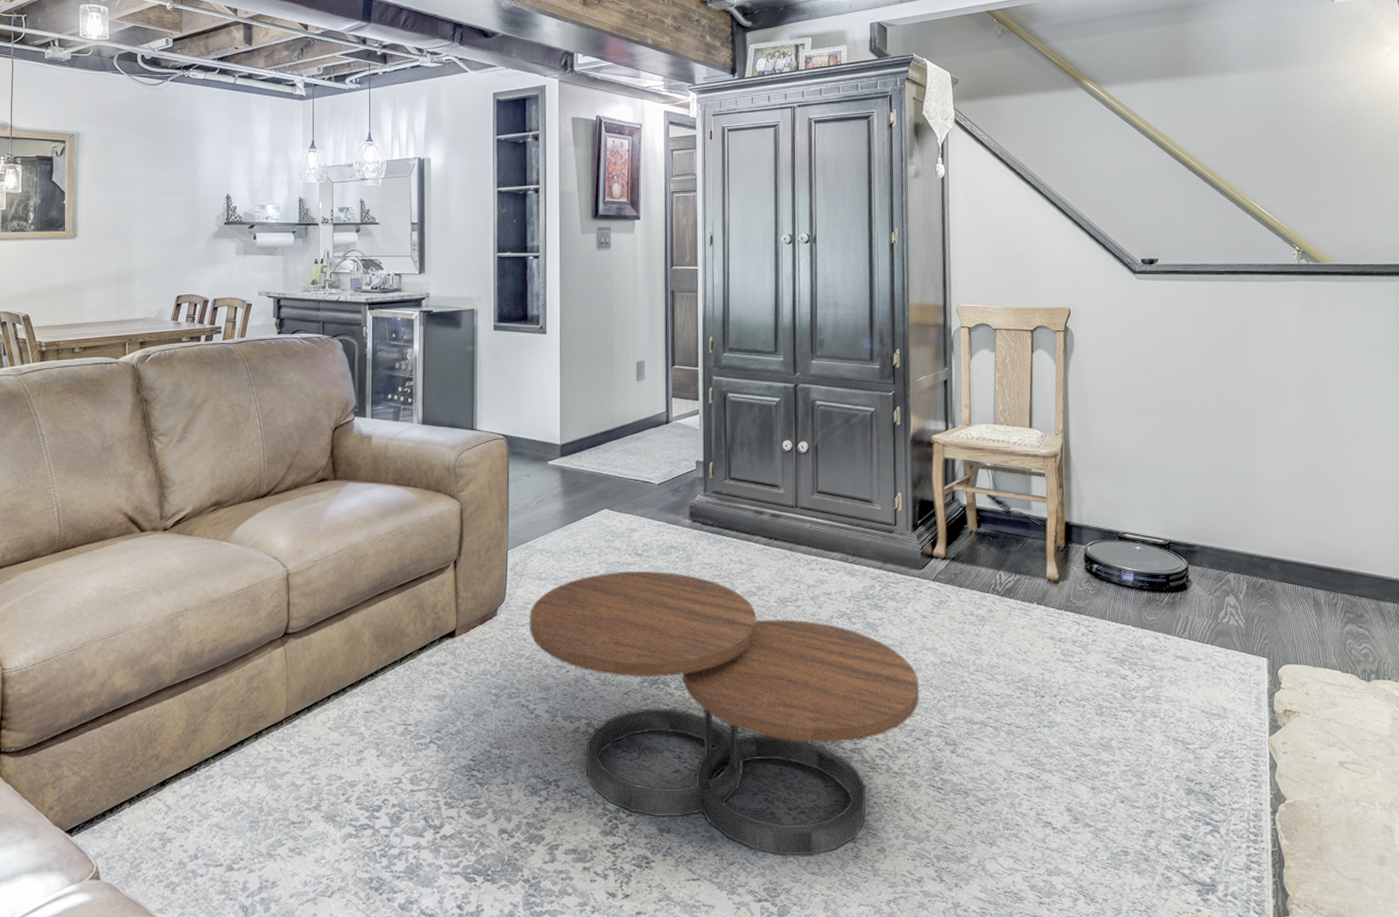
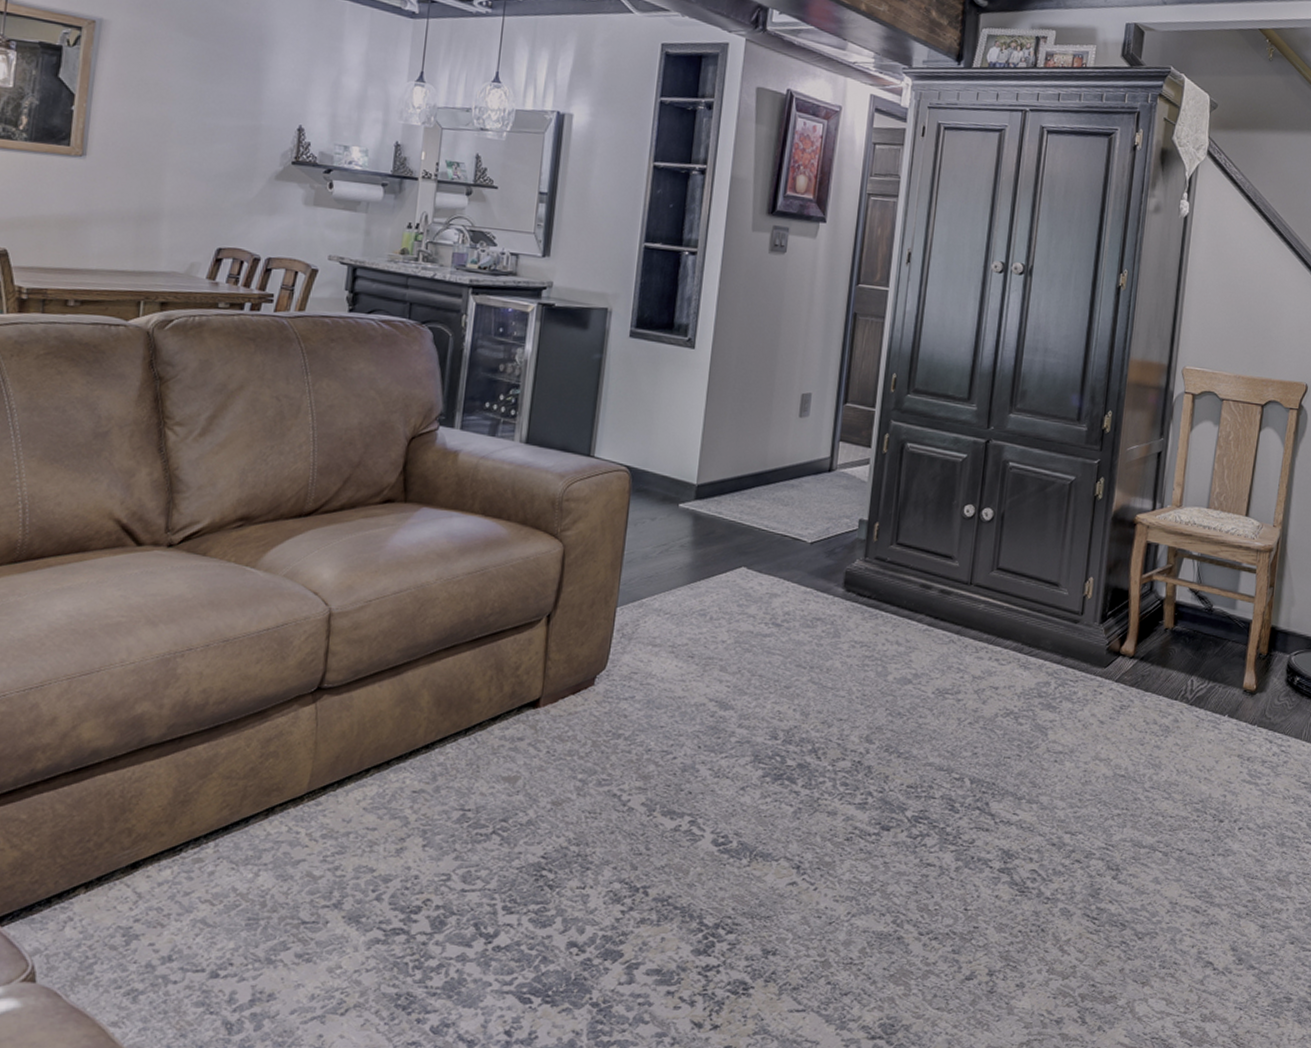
coffee table: present [530,571,920,855] -> none [633,643,1087,988]

